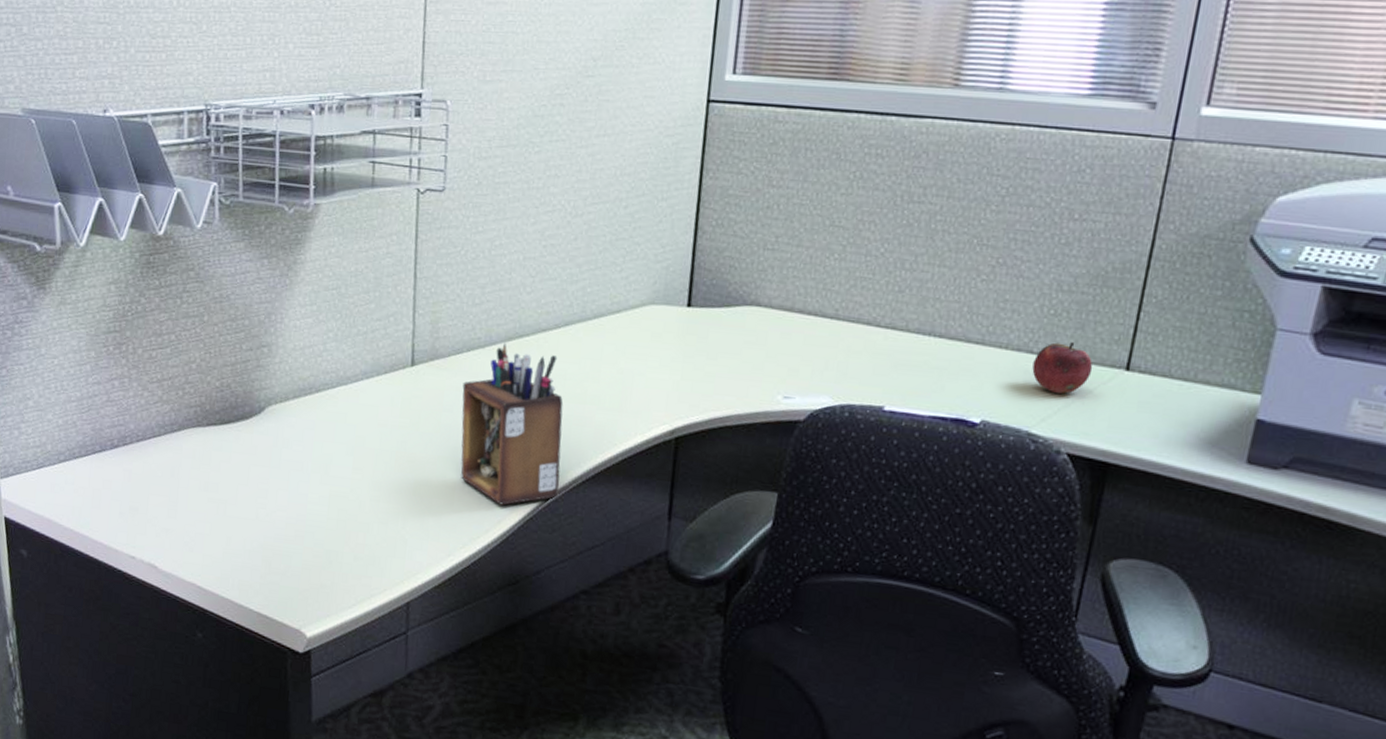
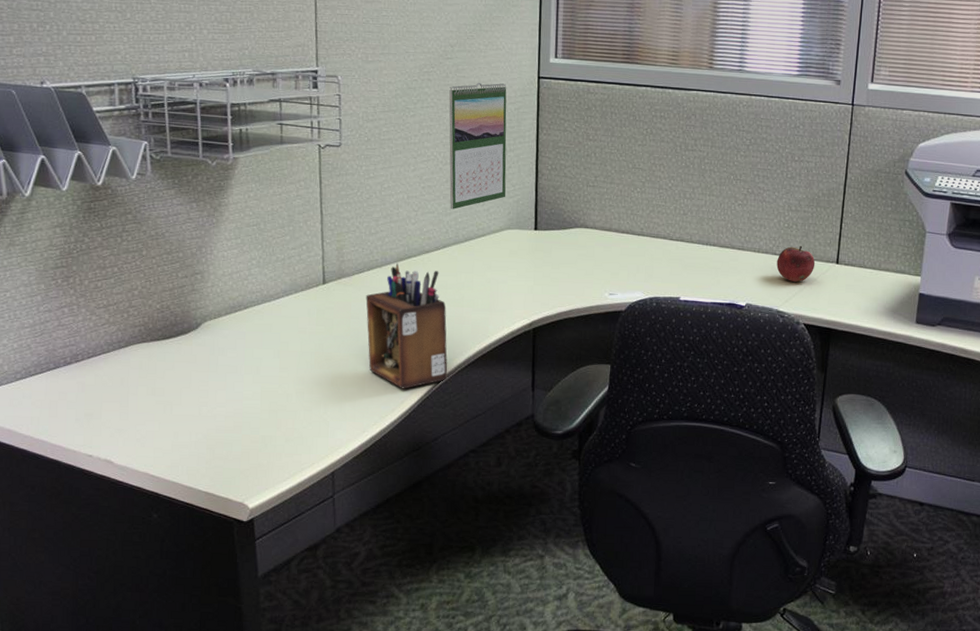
calendar: none [577,107,664,276] -> present [449,82,507,209]

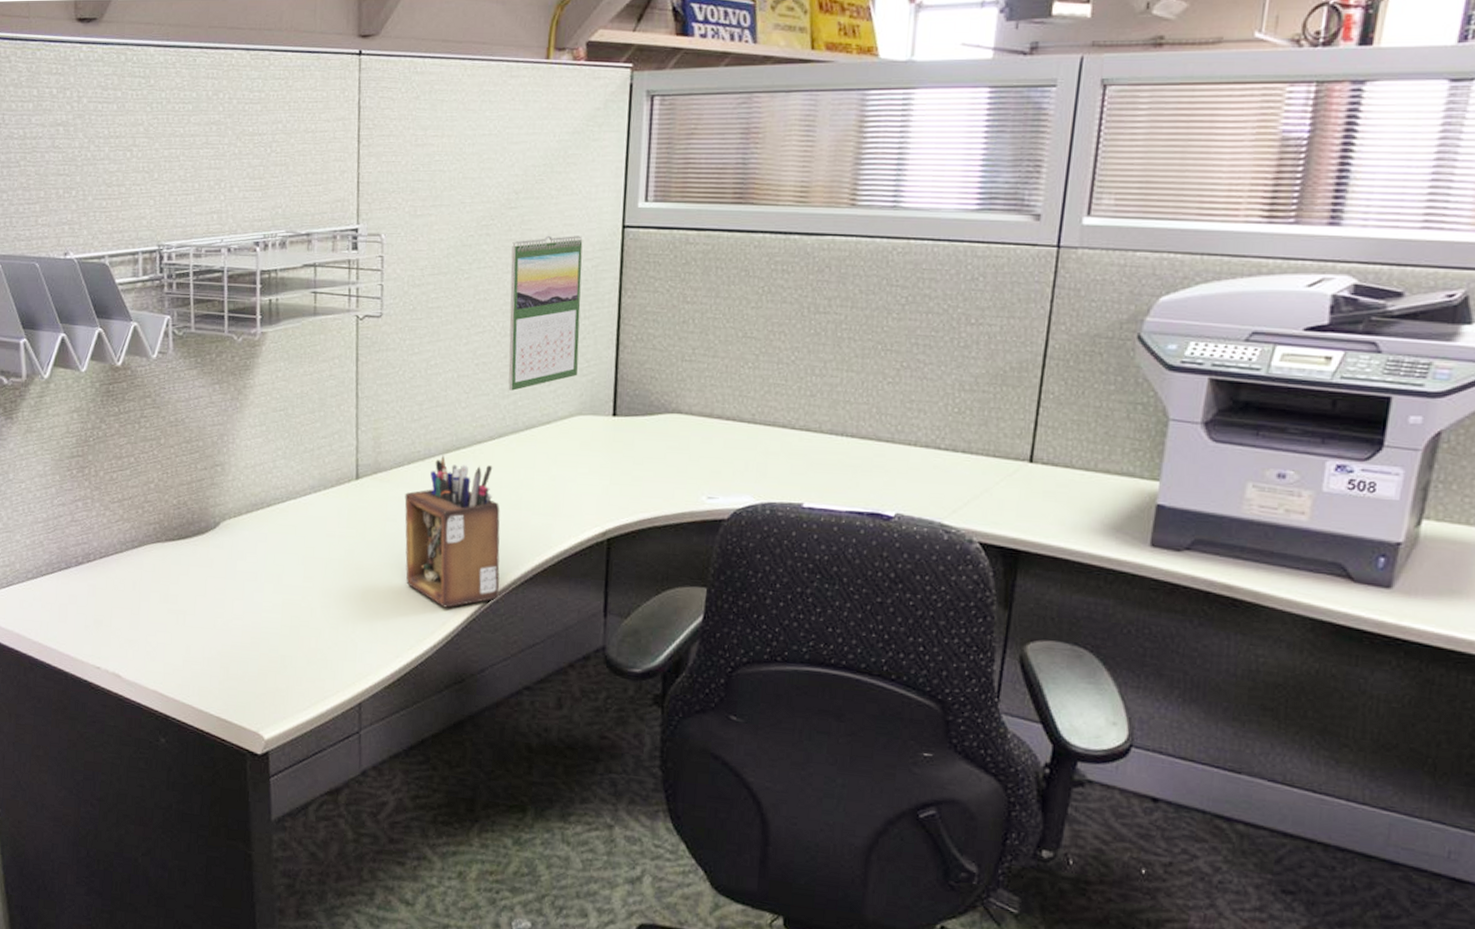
fruit: present [776,246,815,282] -> none [941,438,998,486]

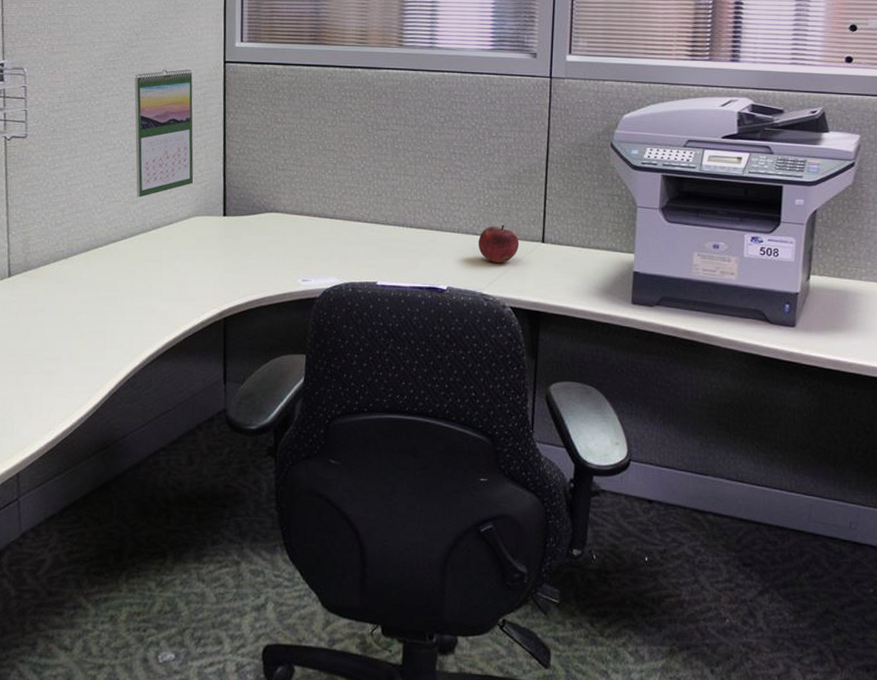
desk organizer: present [405,455,500,608] -> none [52,253,136,384]
fruit: none [941,438,998,486] -> present [478,225,520,263]

